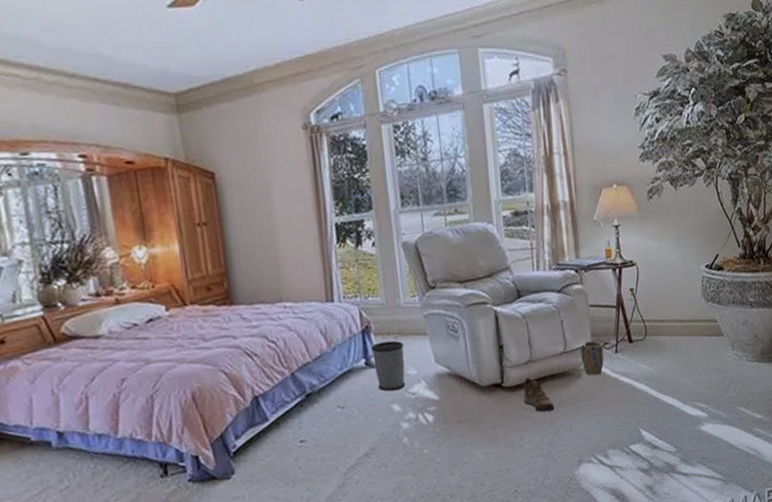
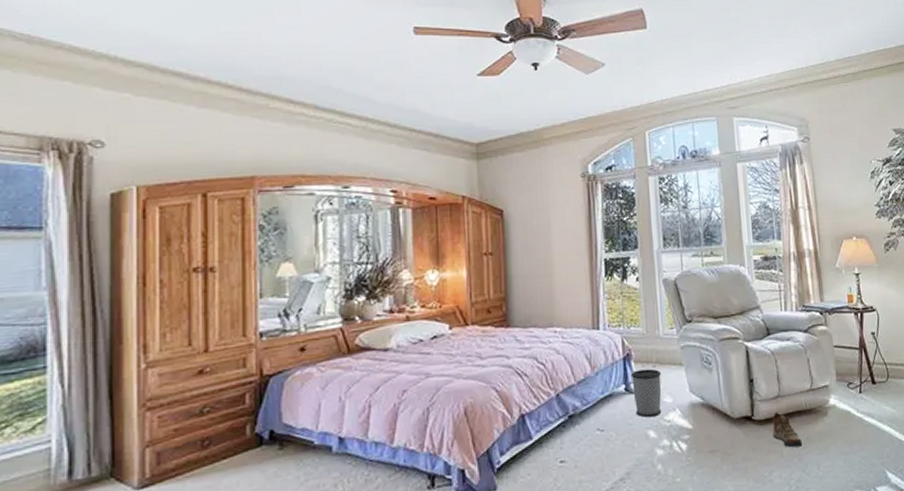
plant pot: present [580,340,604,376] -> none [826,380,849,414]

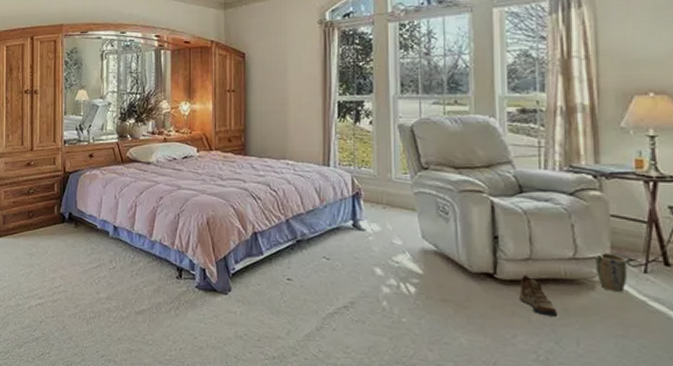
wastebasket: present [630,368,662,418] -> none [359,209,392,256]
plant pot: none [826,380,849,414] -> present [596,253,628,292]

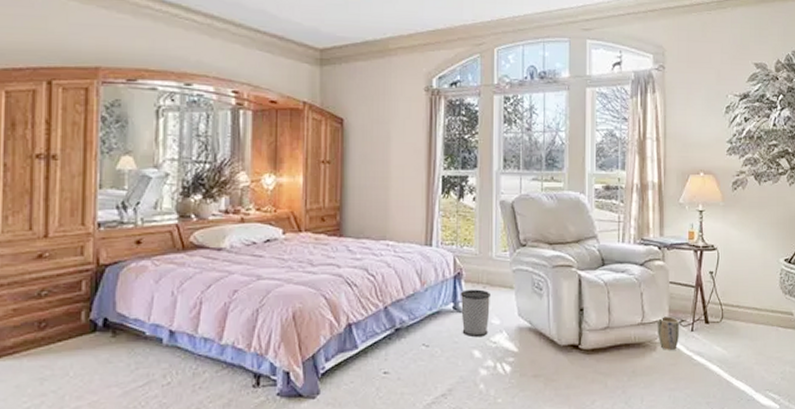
wastebasket: none [359,209,392,256] -> present [460,289,492,338]
shoe: present [518,275,558,317] -> none [598,343,628,379]

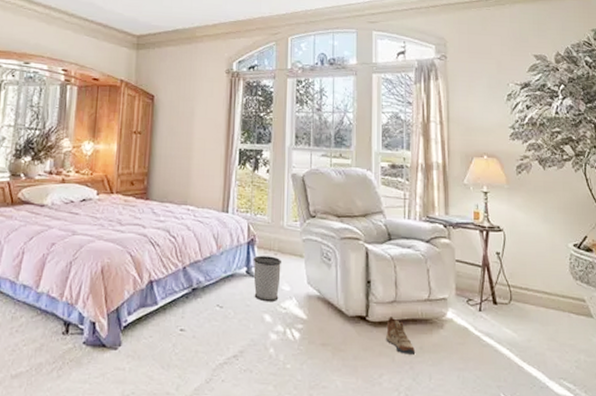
shoe: none [598,343,628,379] -> present [385,316,416,355]
plant pot: present [658,316,680,350] -> none [445,294,468,329]

